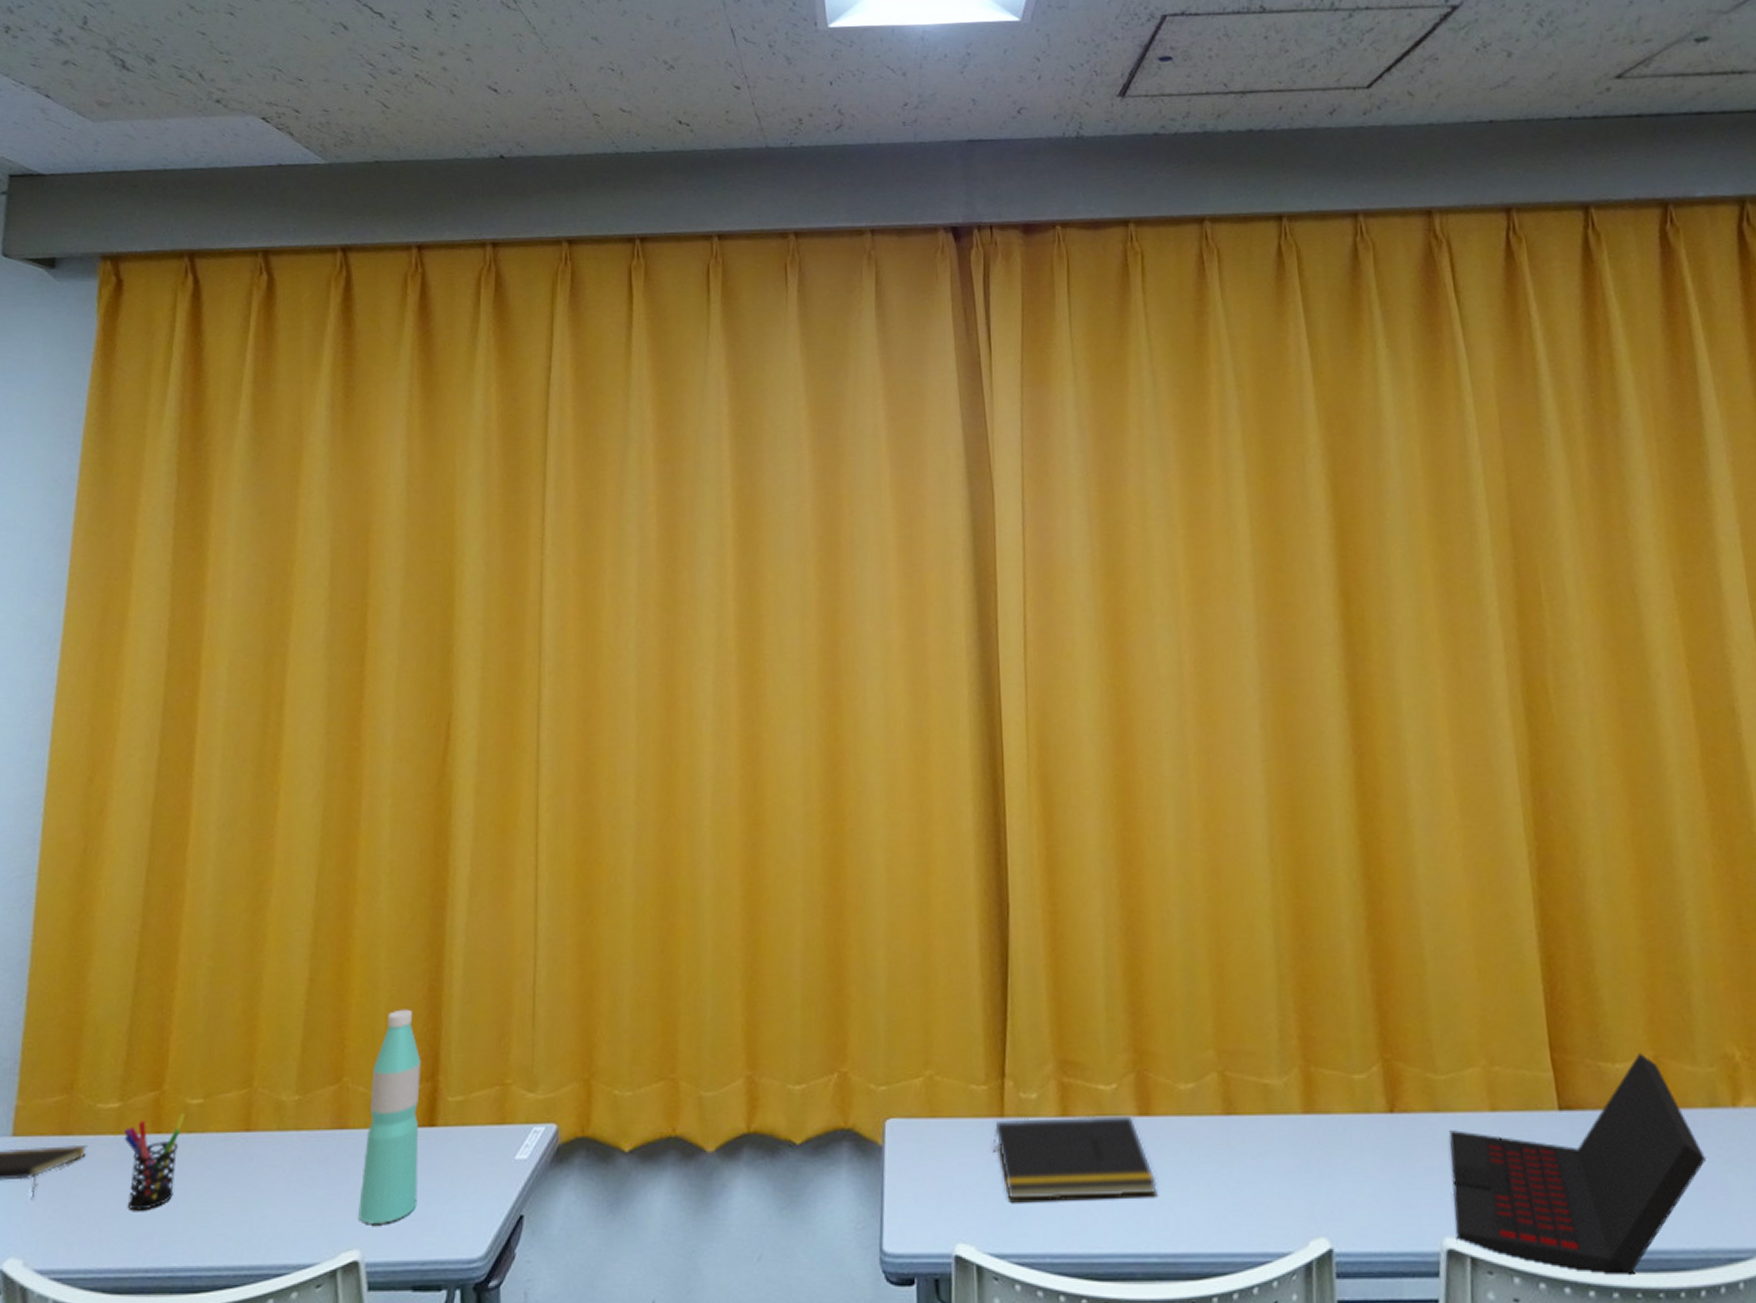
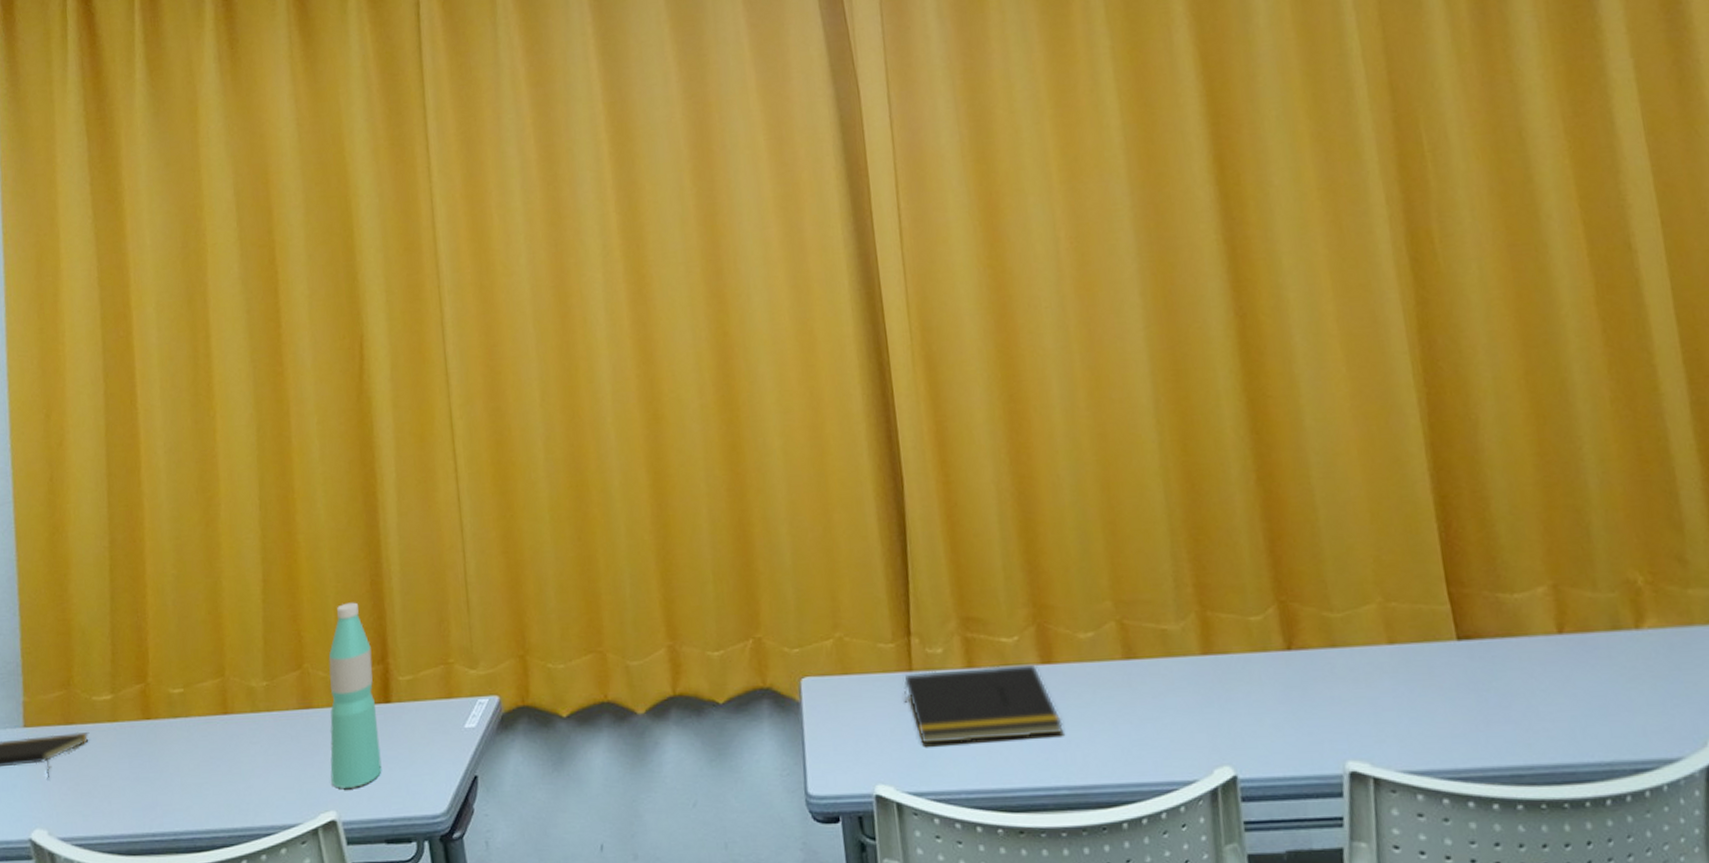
pen holder: present [124,1112,185,1211] -> none [119,700,170,786]
laptop: present [1448,1052,1707,1280] -> none [1347,582,1610,792]

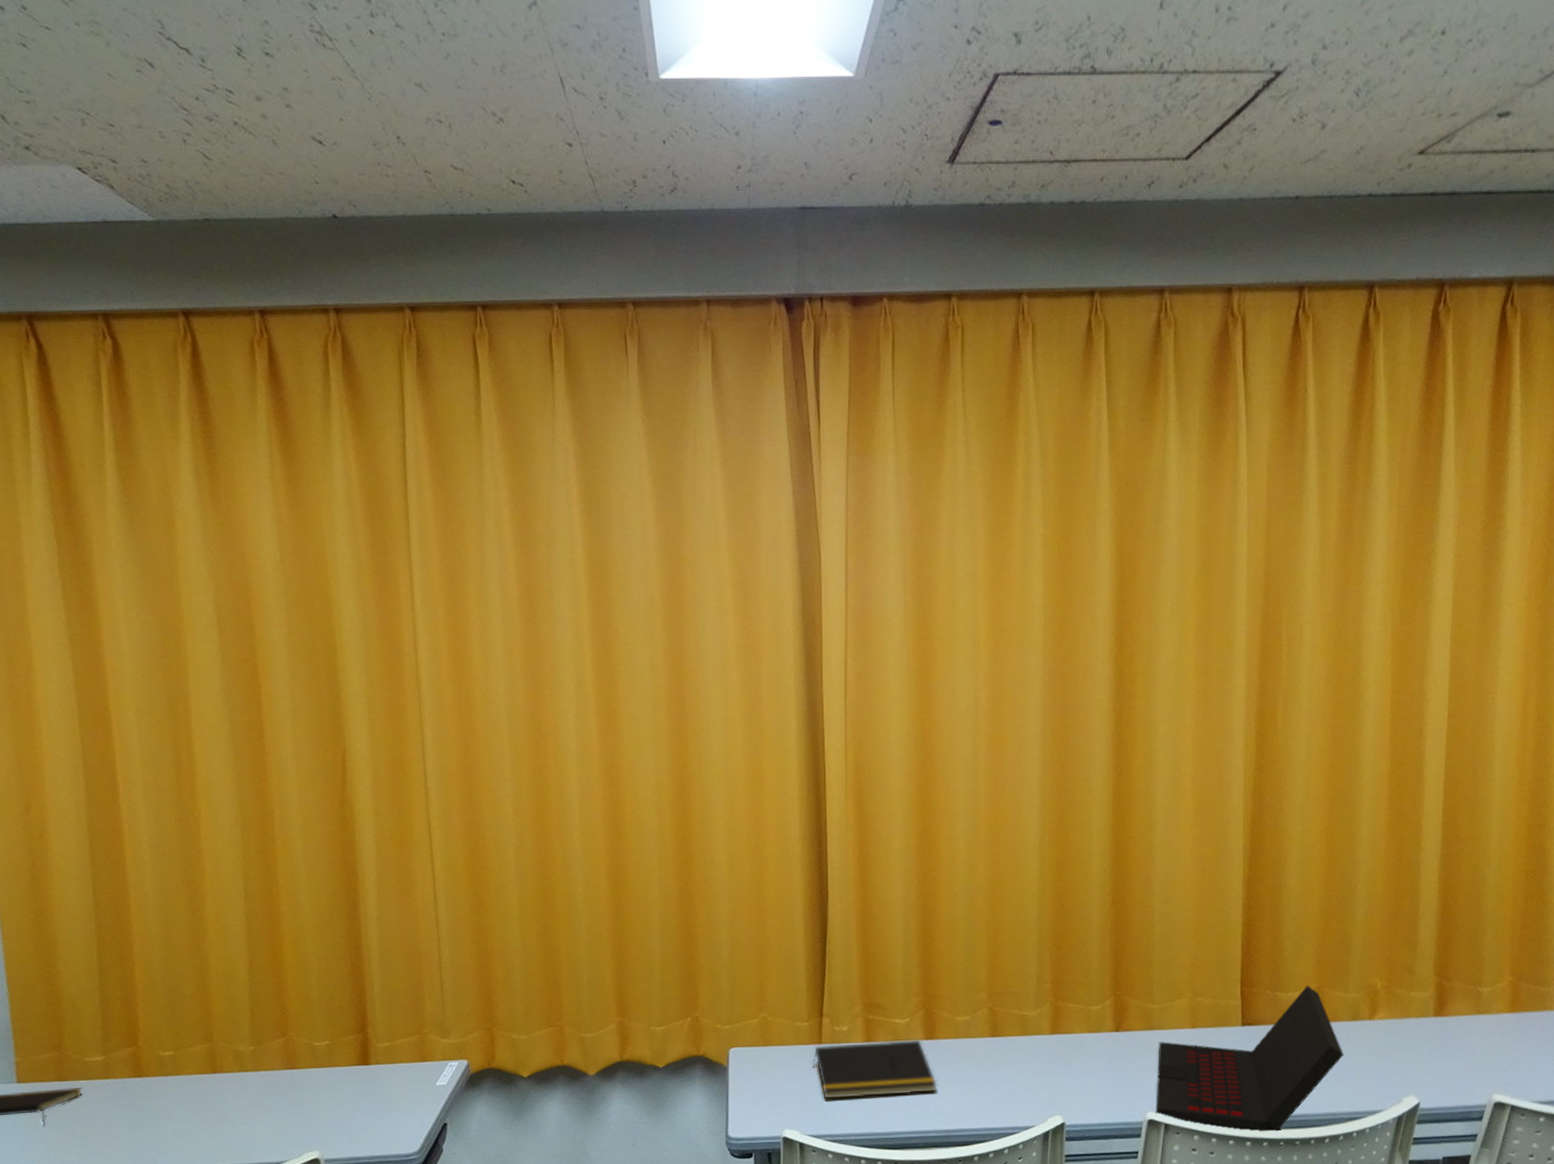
water bottle: present [328,602,382,788] -> none [311,982,361,1133]
laptop: none [1347,582,1610,792] -> present [1155,984,1345,1134]

